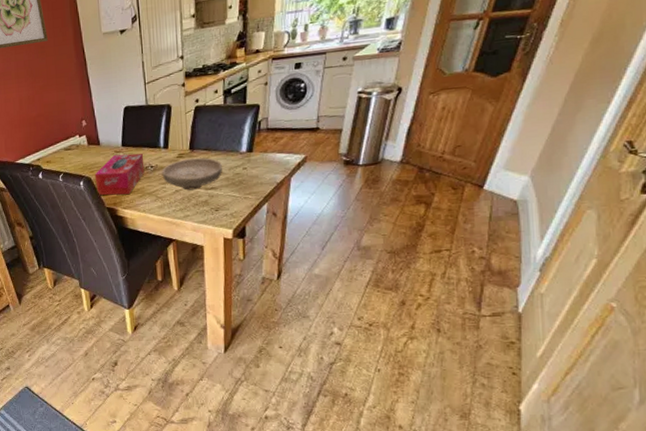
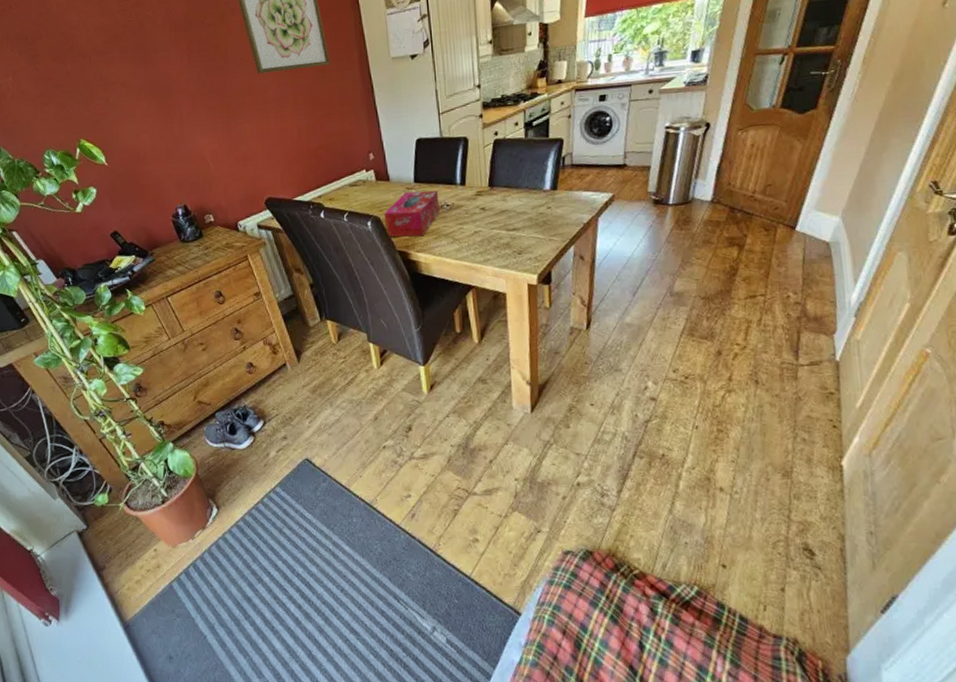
bowl: present [161,158,223,190] -> none [458,196,526,232]

